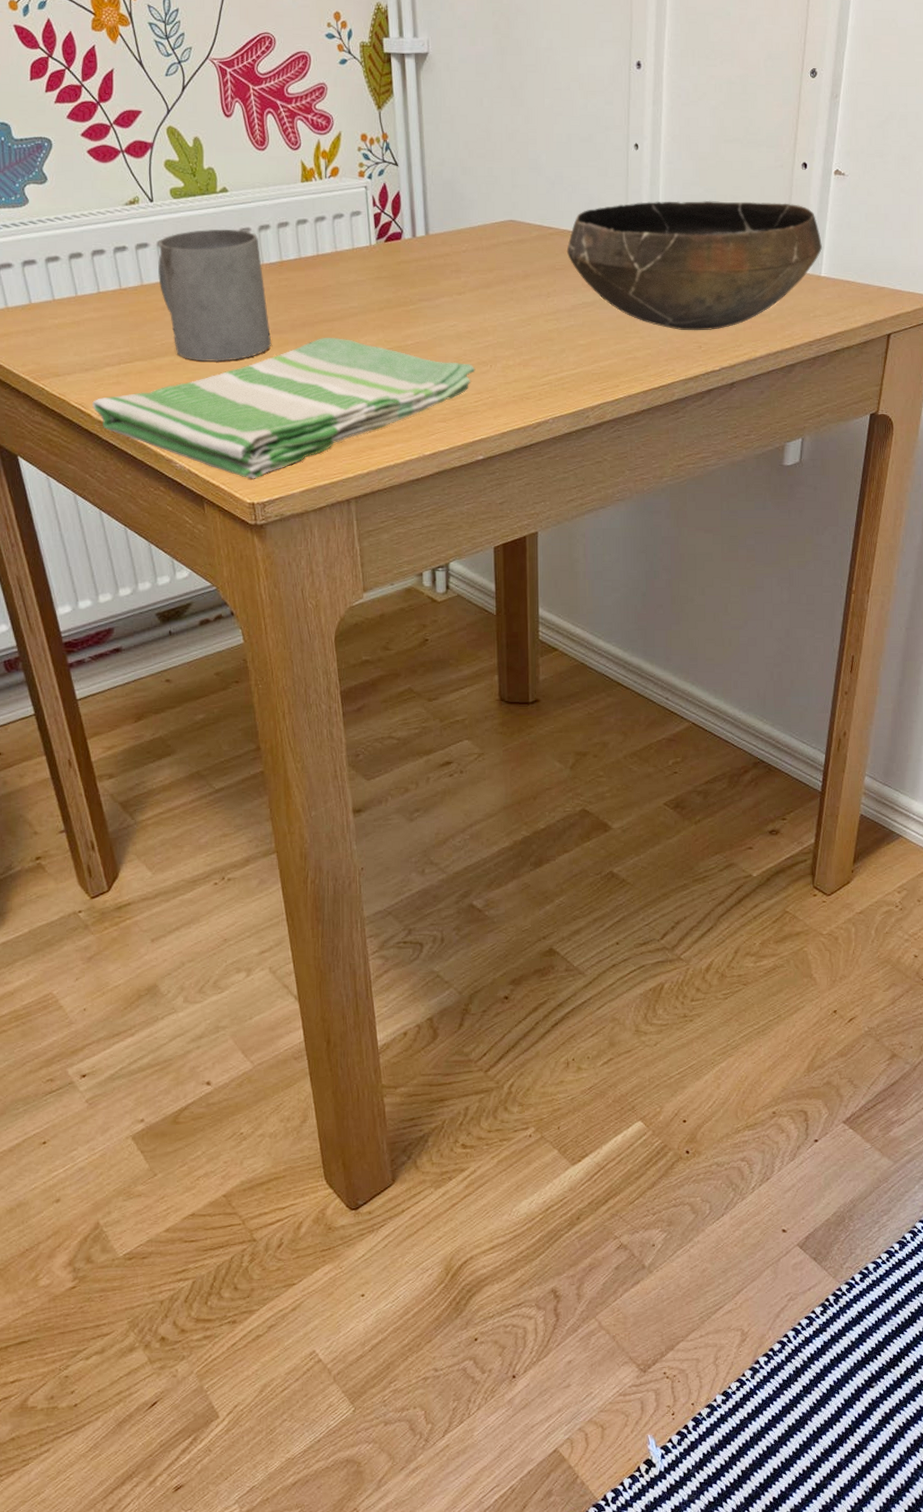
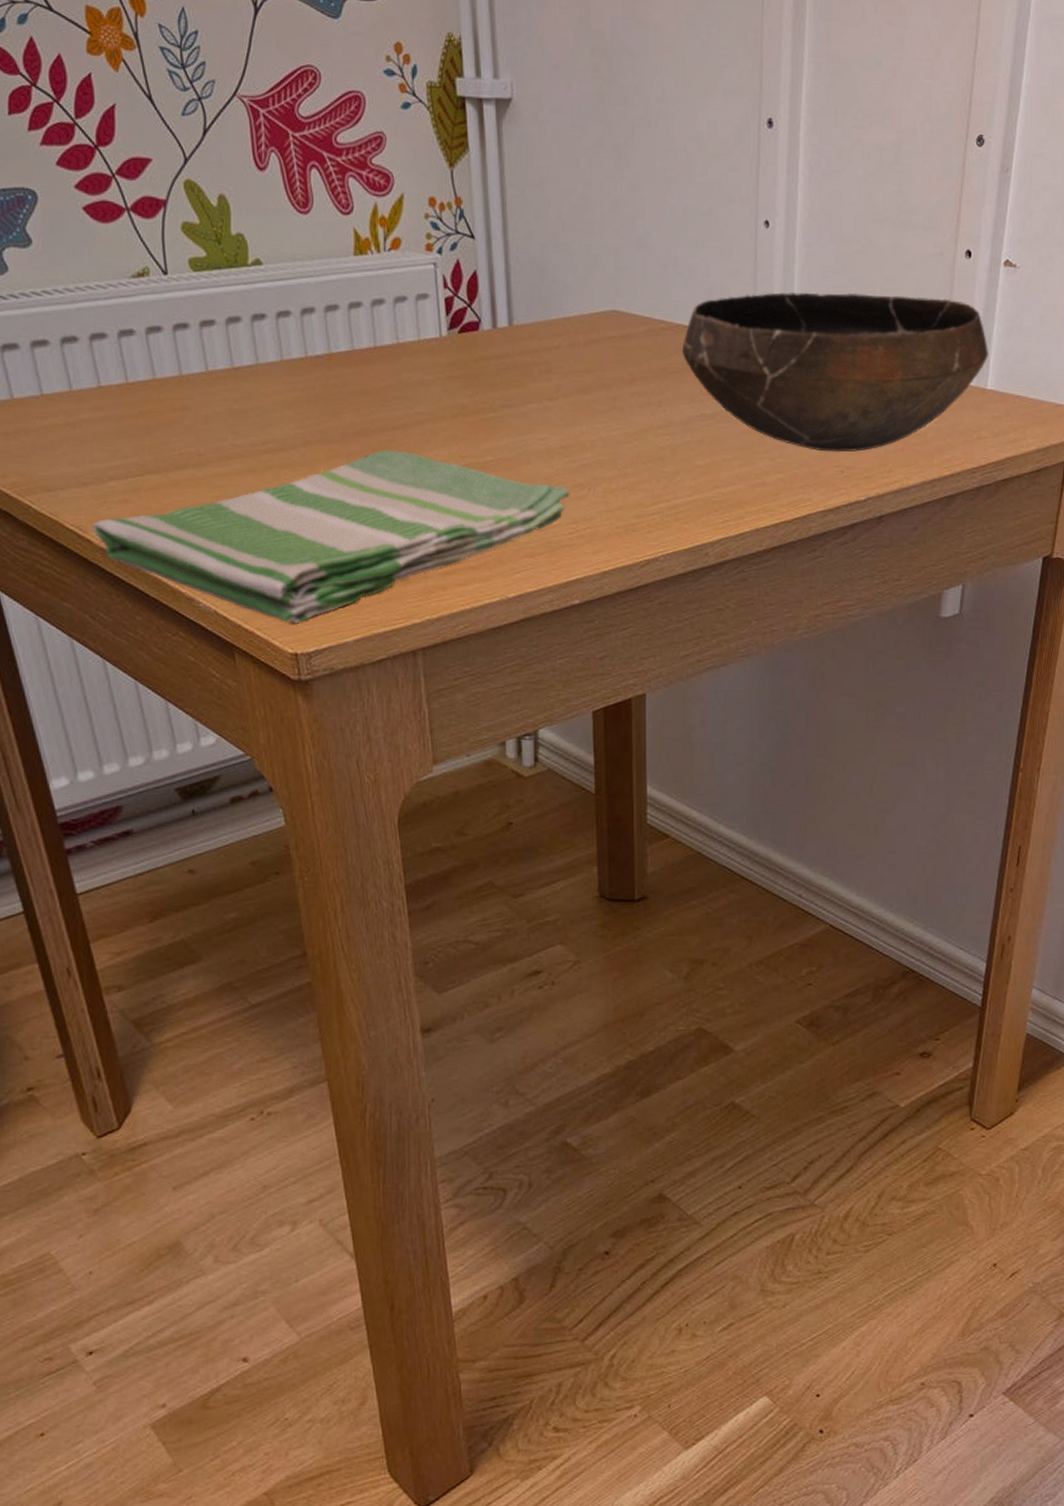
mug: present [158,230,272,362] -> none [174,311,318,477]

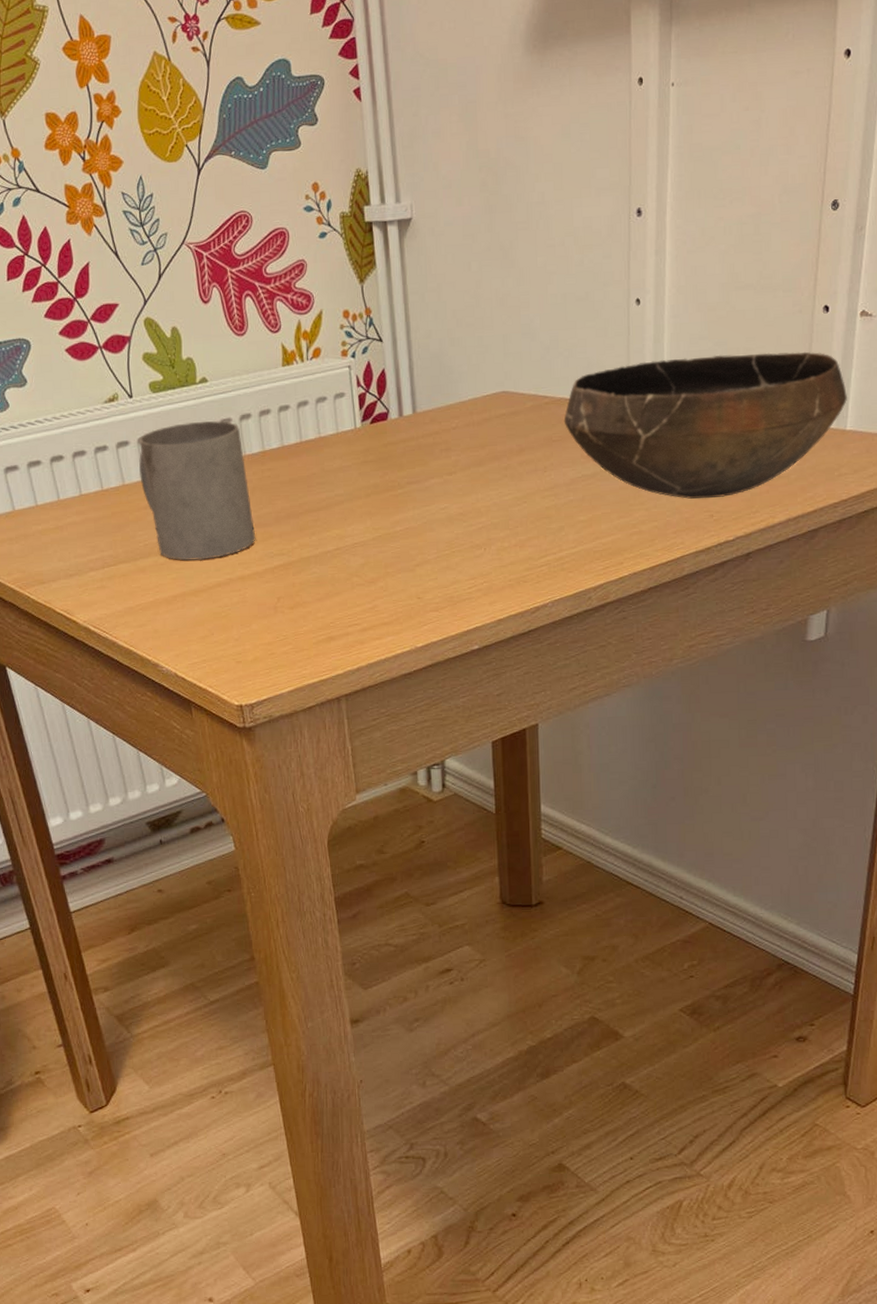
dish towel: present [93,450,570,624] -> none [78,528,469,681]
mug: none [174,311,318,477] -> present [138,421,256,561]

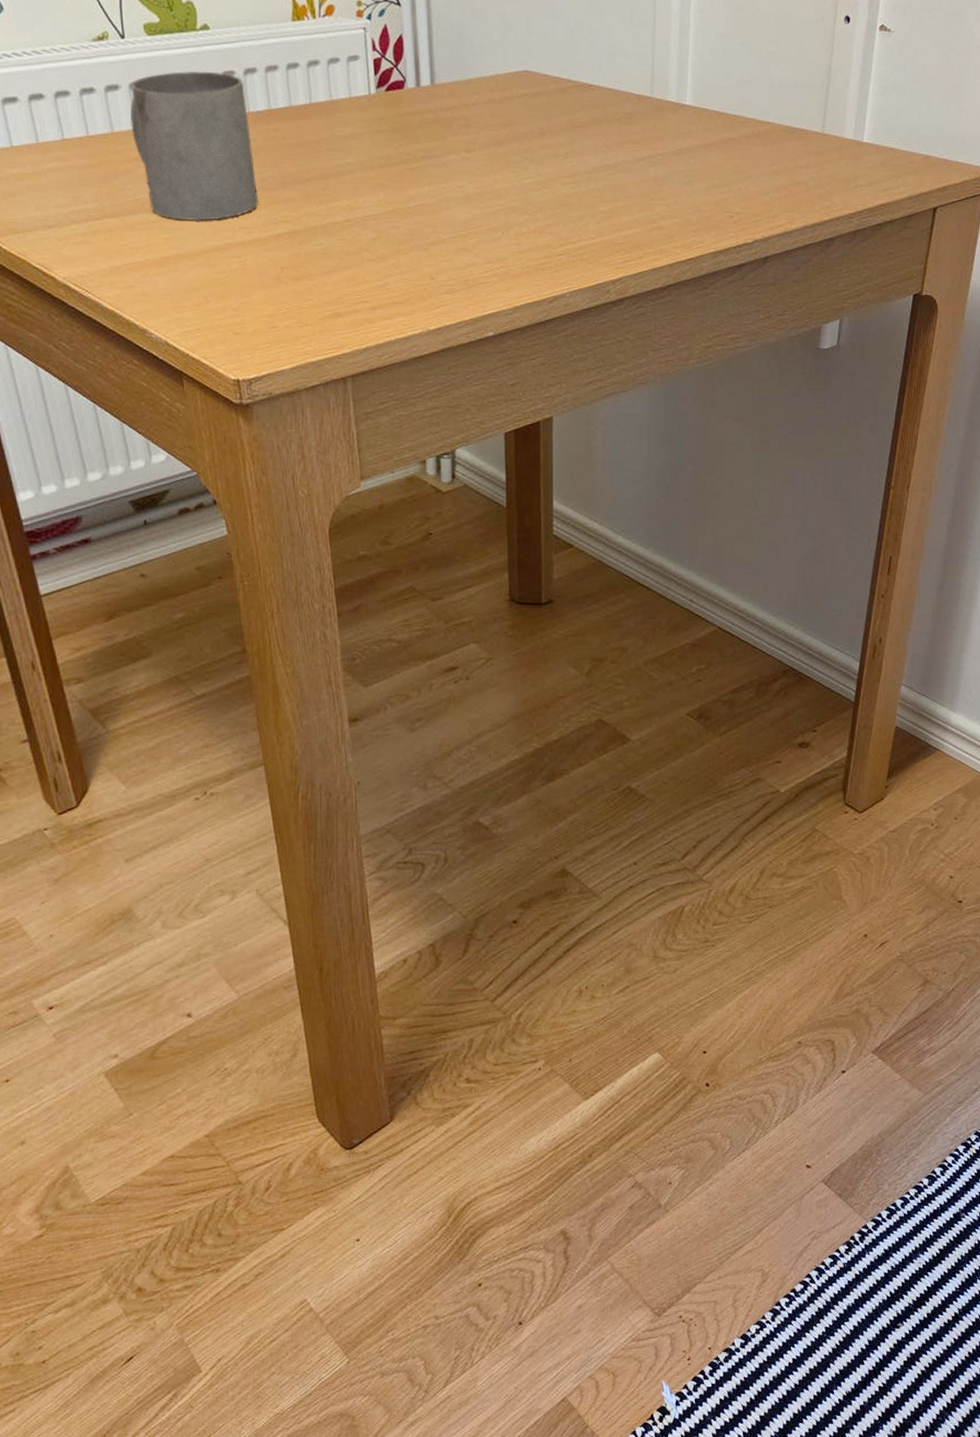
bowl: present [563,351,847,499] -> none [586,53,865,199]

